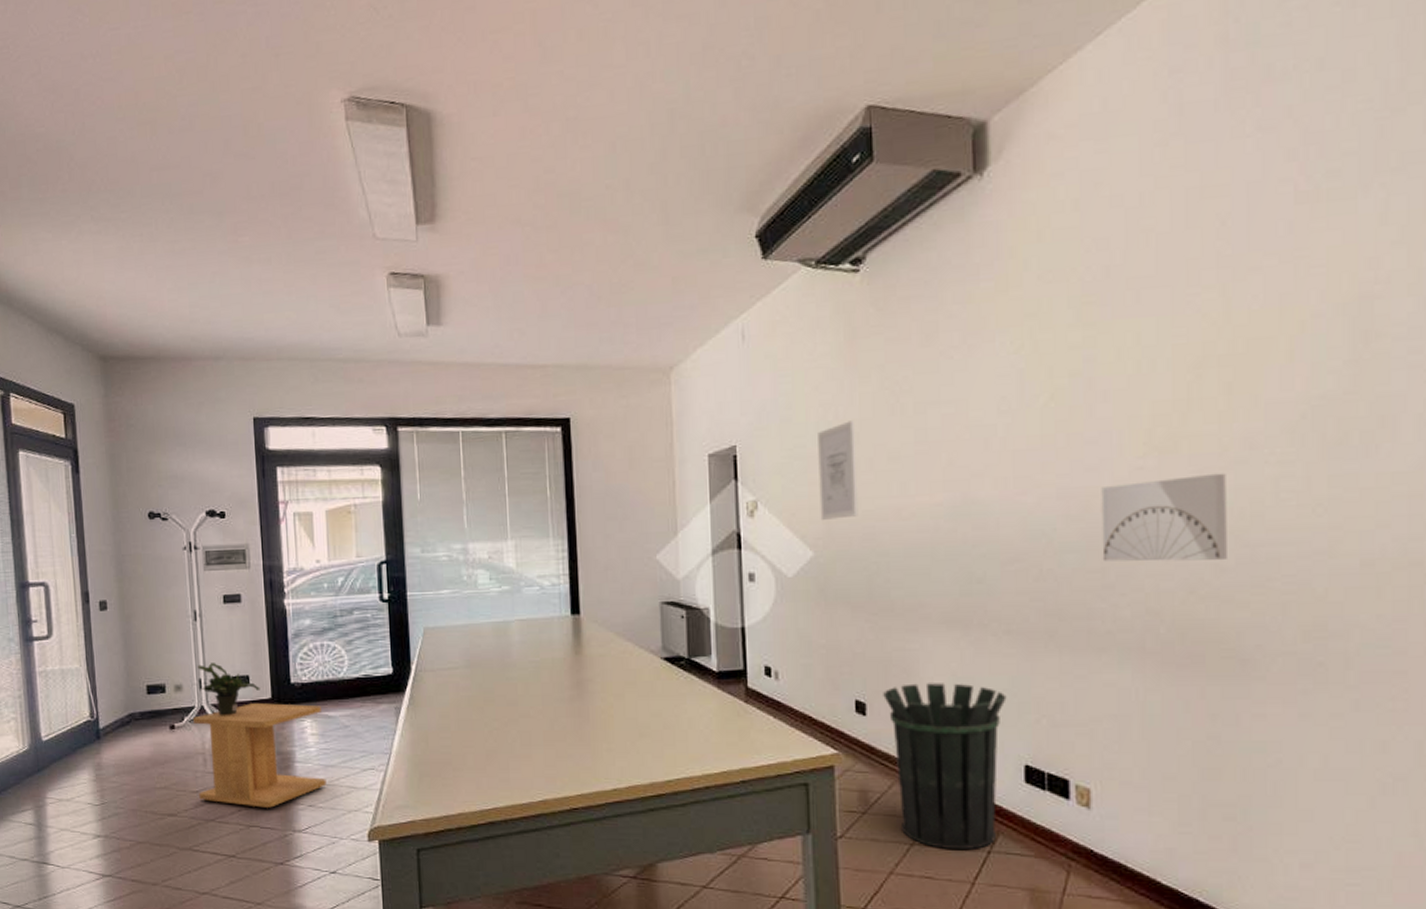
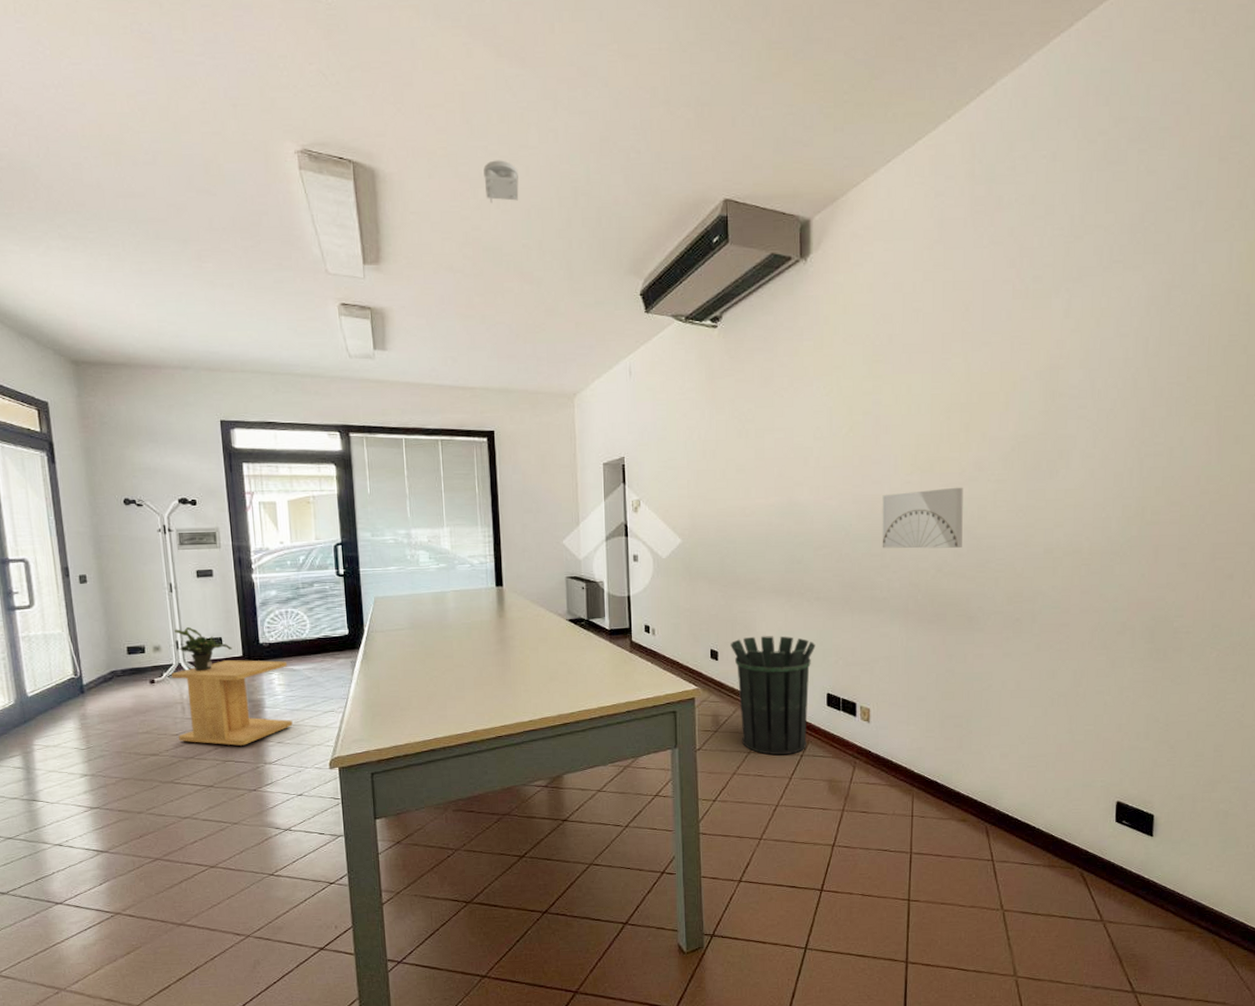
smoke detector: none [559,85,602,138] -> present [484,160,519,203]
wall art: present [818,420,858,520] -> none [685,441,714,515]

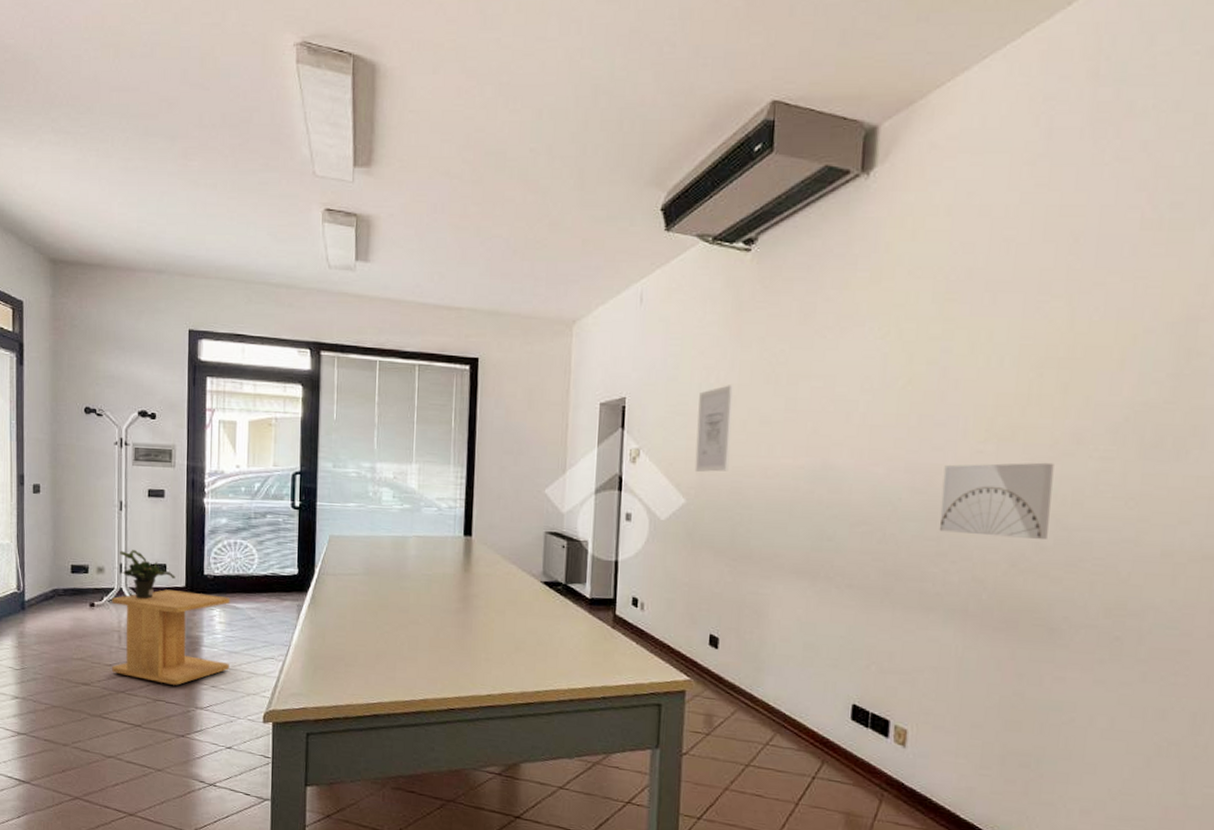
smoke detector: present [484,160,519,203] -> none [493,54,533,102]
wall art: none [685,441,714,515] -> present [694,385,733,472]
waste bin: present [730,636,816,756] -> none [735,624,843,775]

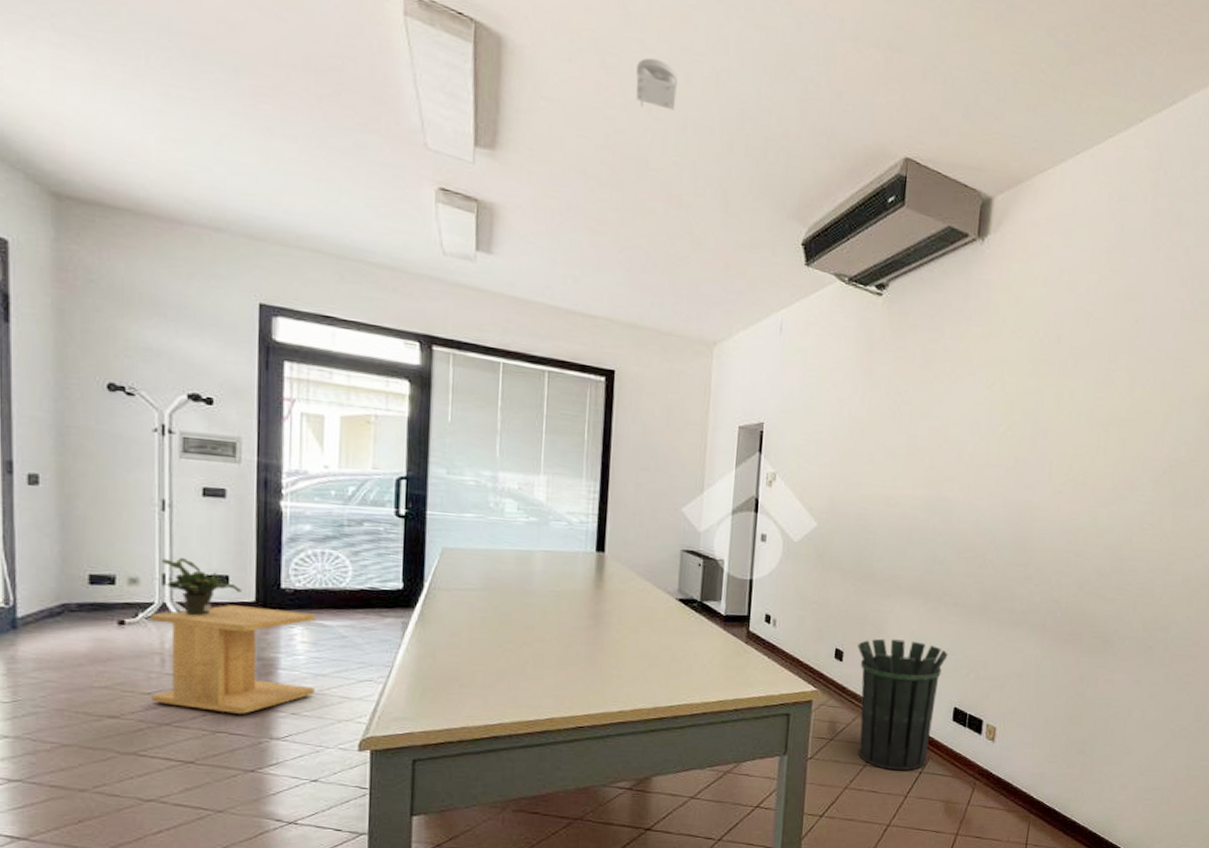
smoke detector: none [493,54,533,102] -> present [636,58,678,111]
wall art: present [694,385,733,472] -> none [826,418,863,499]
waste bin: none [735,624,843,775] -> present [858,638,948,771]
wall art: present [939,462,1054,540] -> none [1027,502,1113,568]

